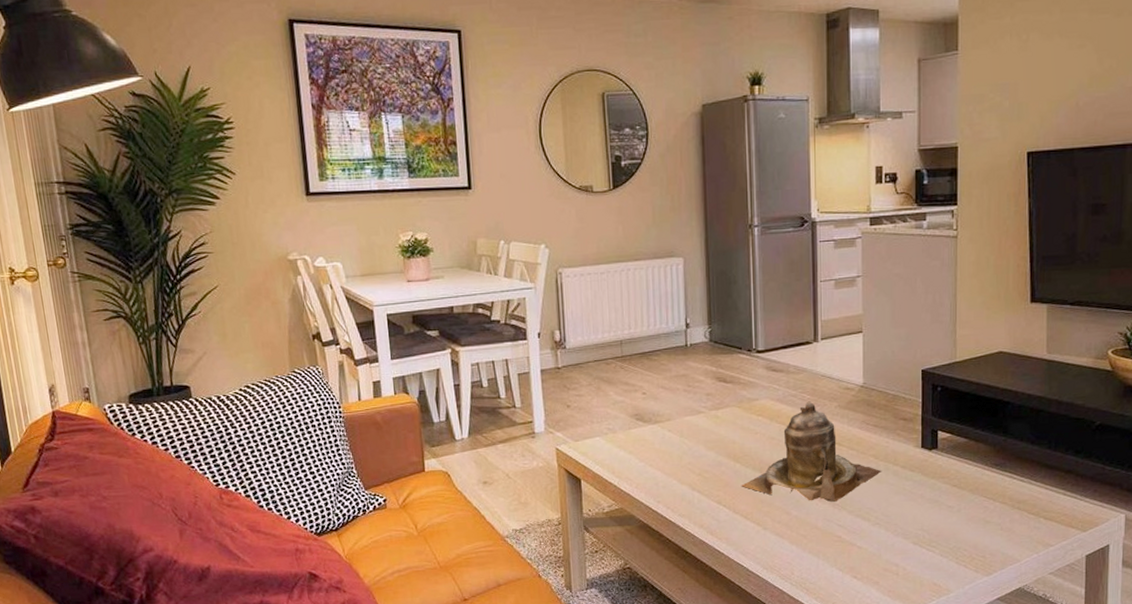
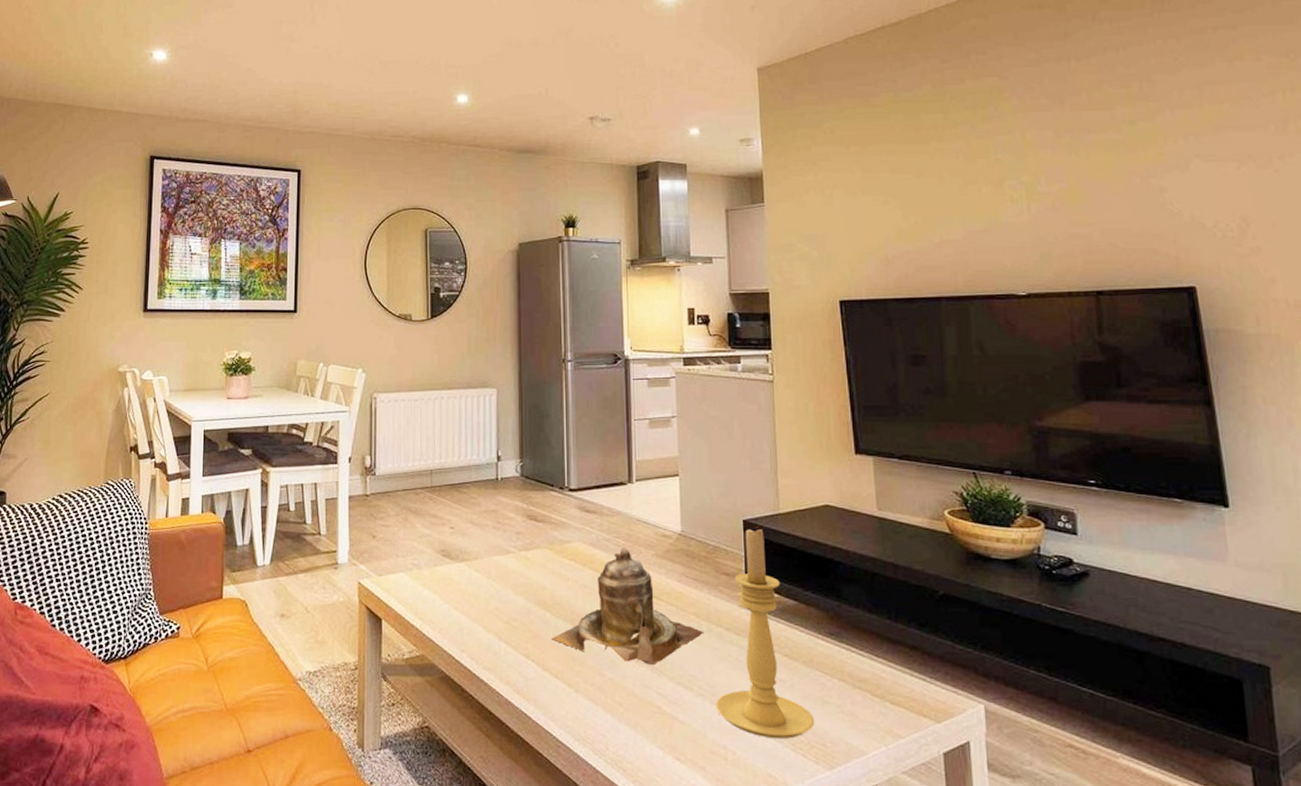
candle holder: none [890,375,977,554] -> present [715,527,815,739]

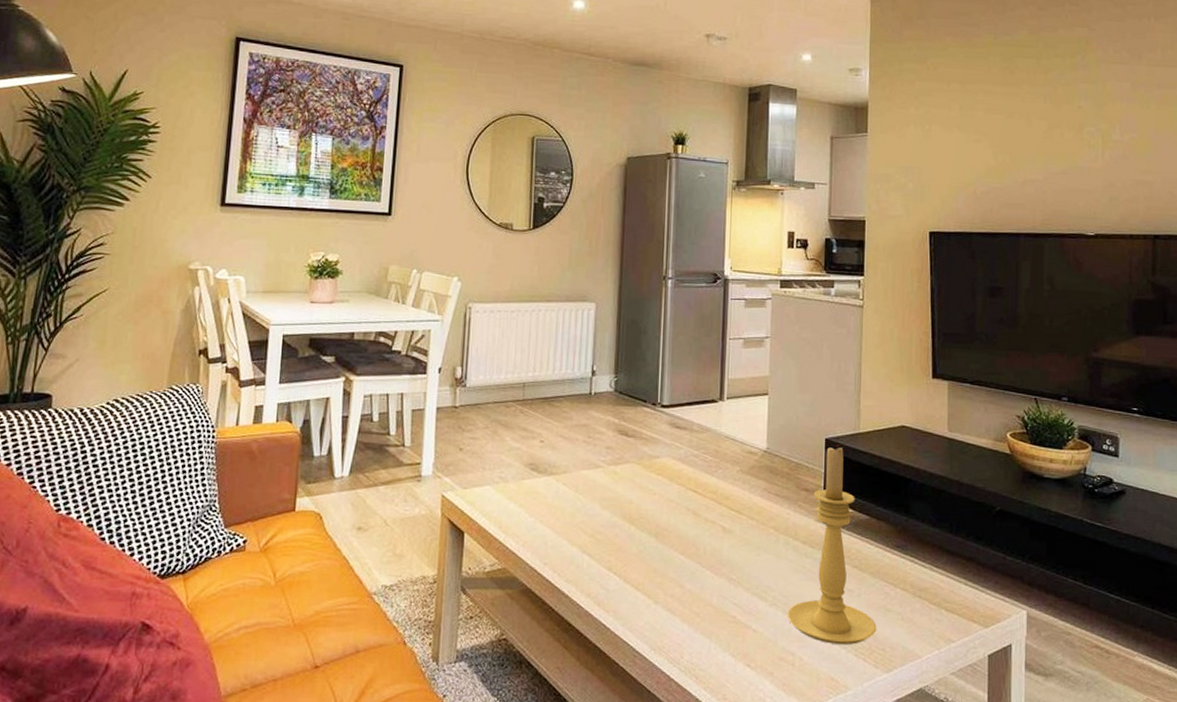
teapot: present [551,547,705,665] -> none [634,463,782,576]

